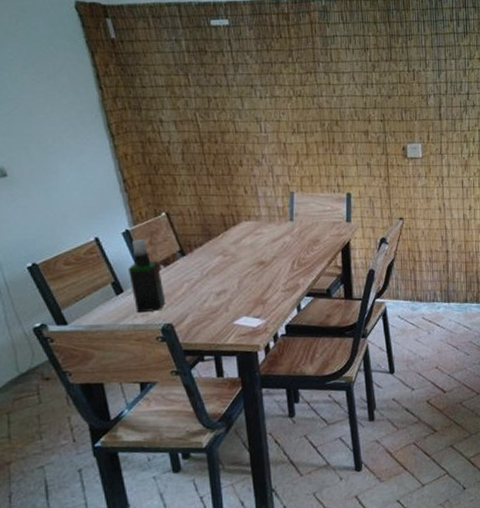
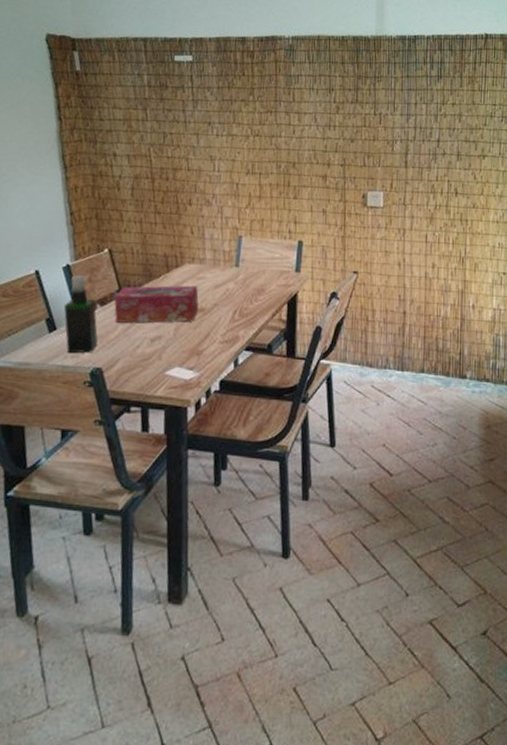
tissue box: none [176,241,259,281] -> present [113,285,199,323]

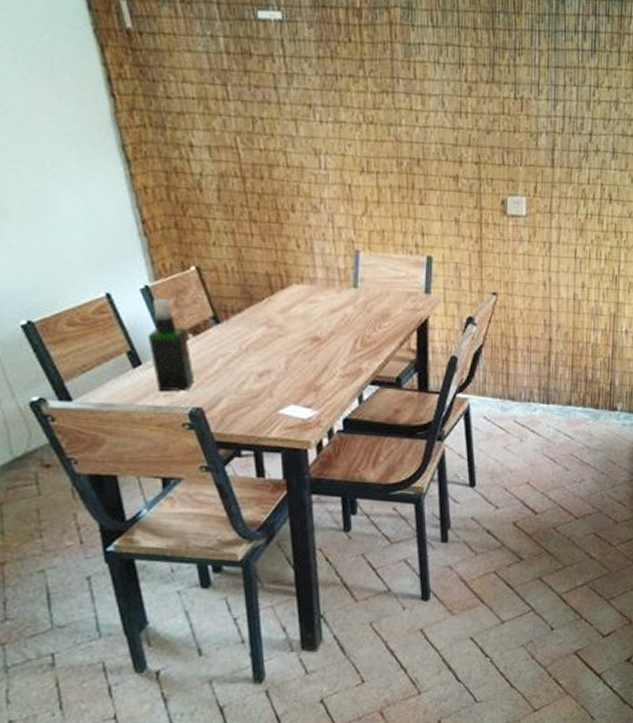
tissue box: present [113,285,199,323] -> none [208,310,312,355]

